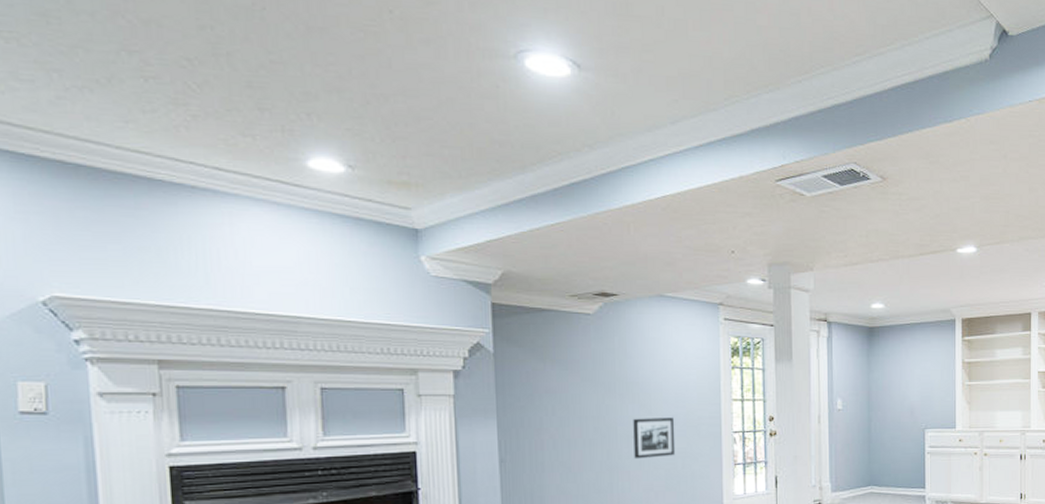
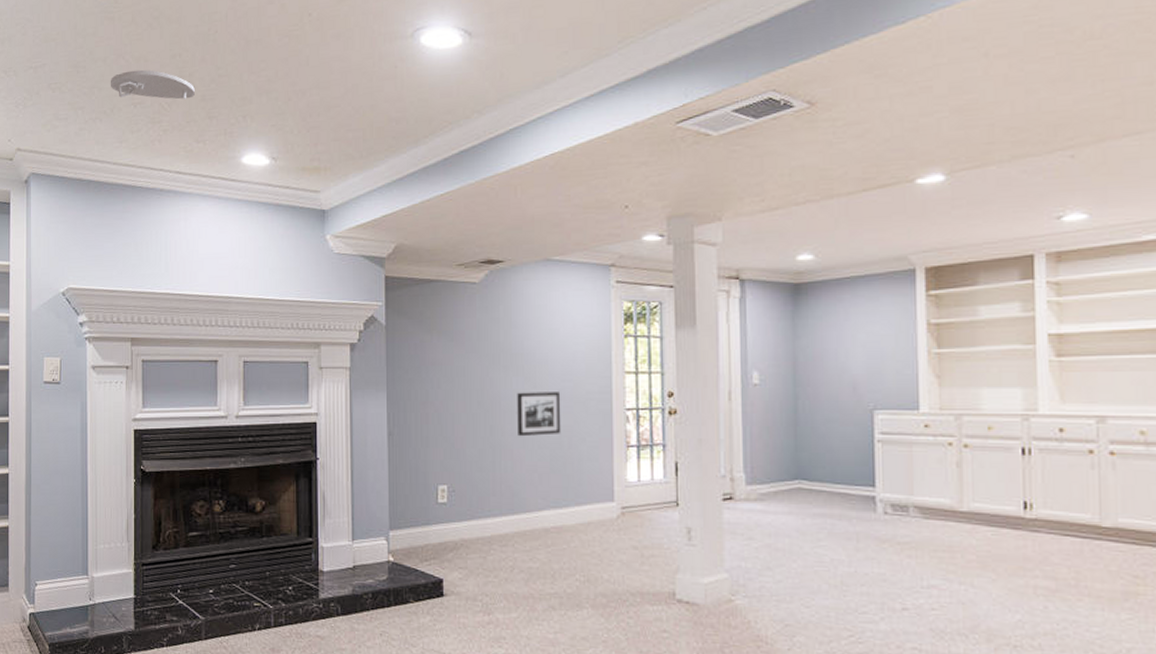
smoke detector: none [103,34,237,83] -> present [110,69,195,100]

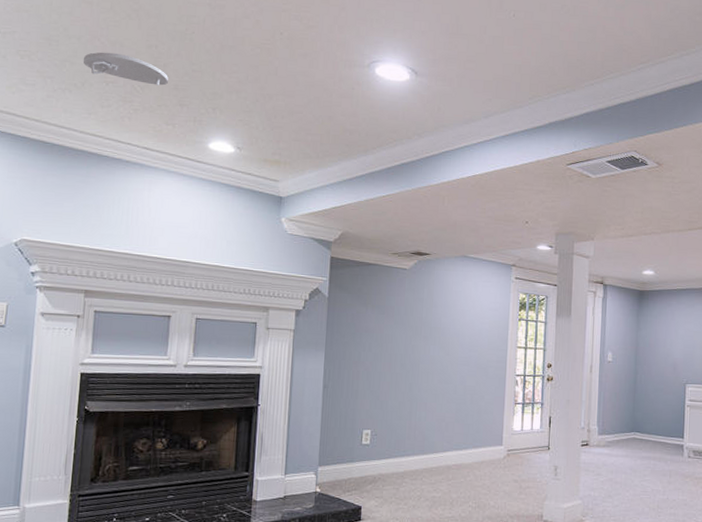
picture frame: present [517,392,561,437] -> none [431,358,468,393]

